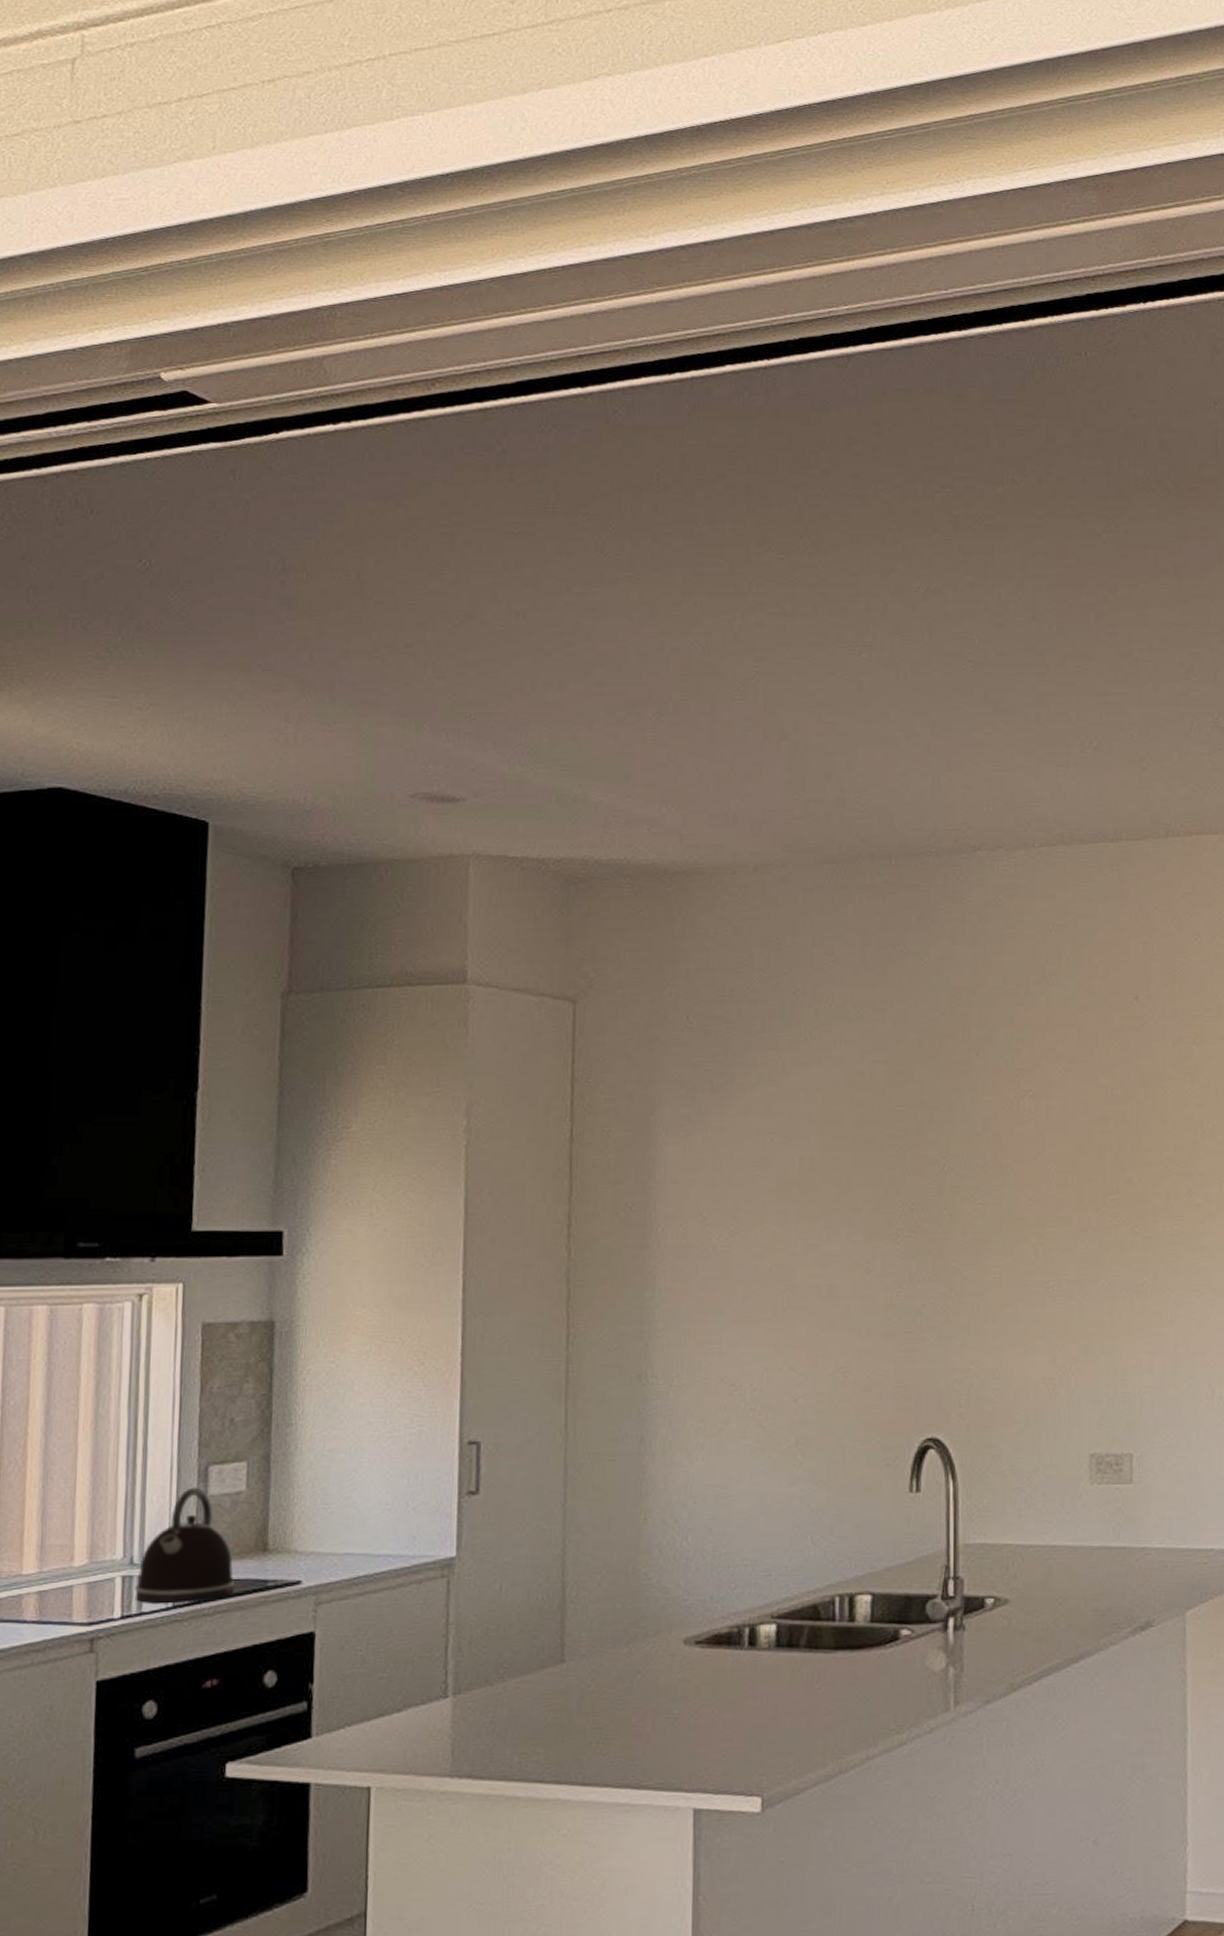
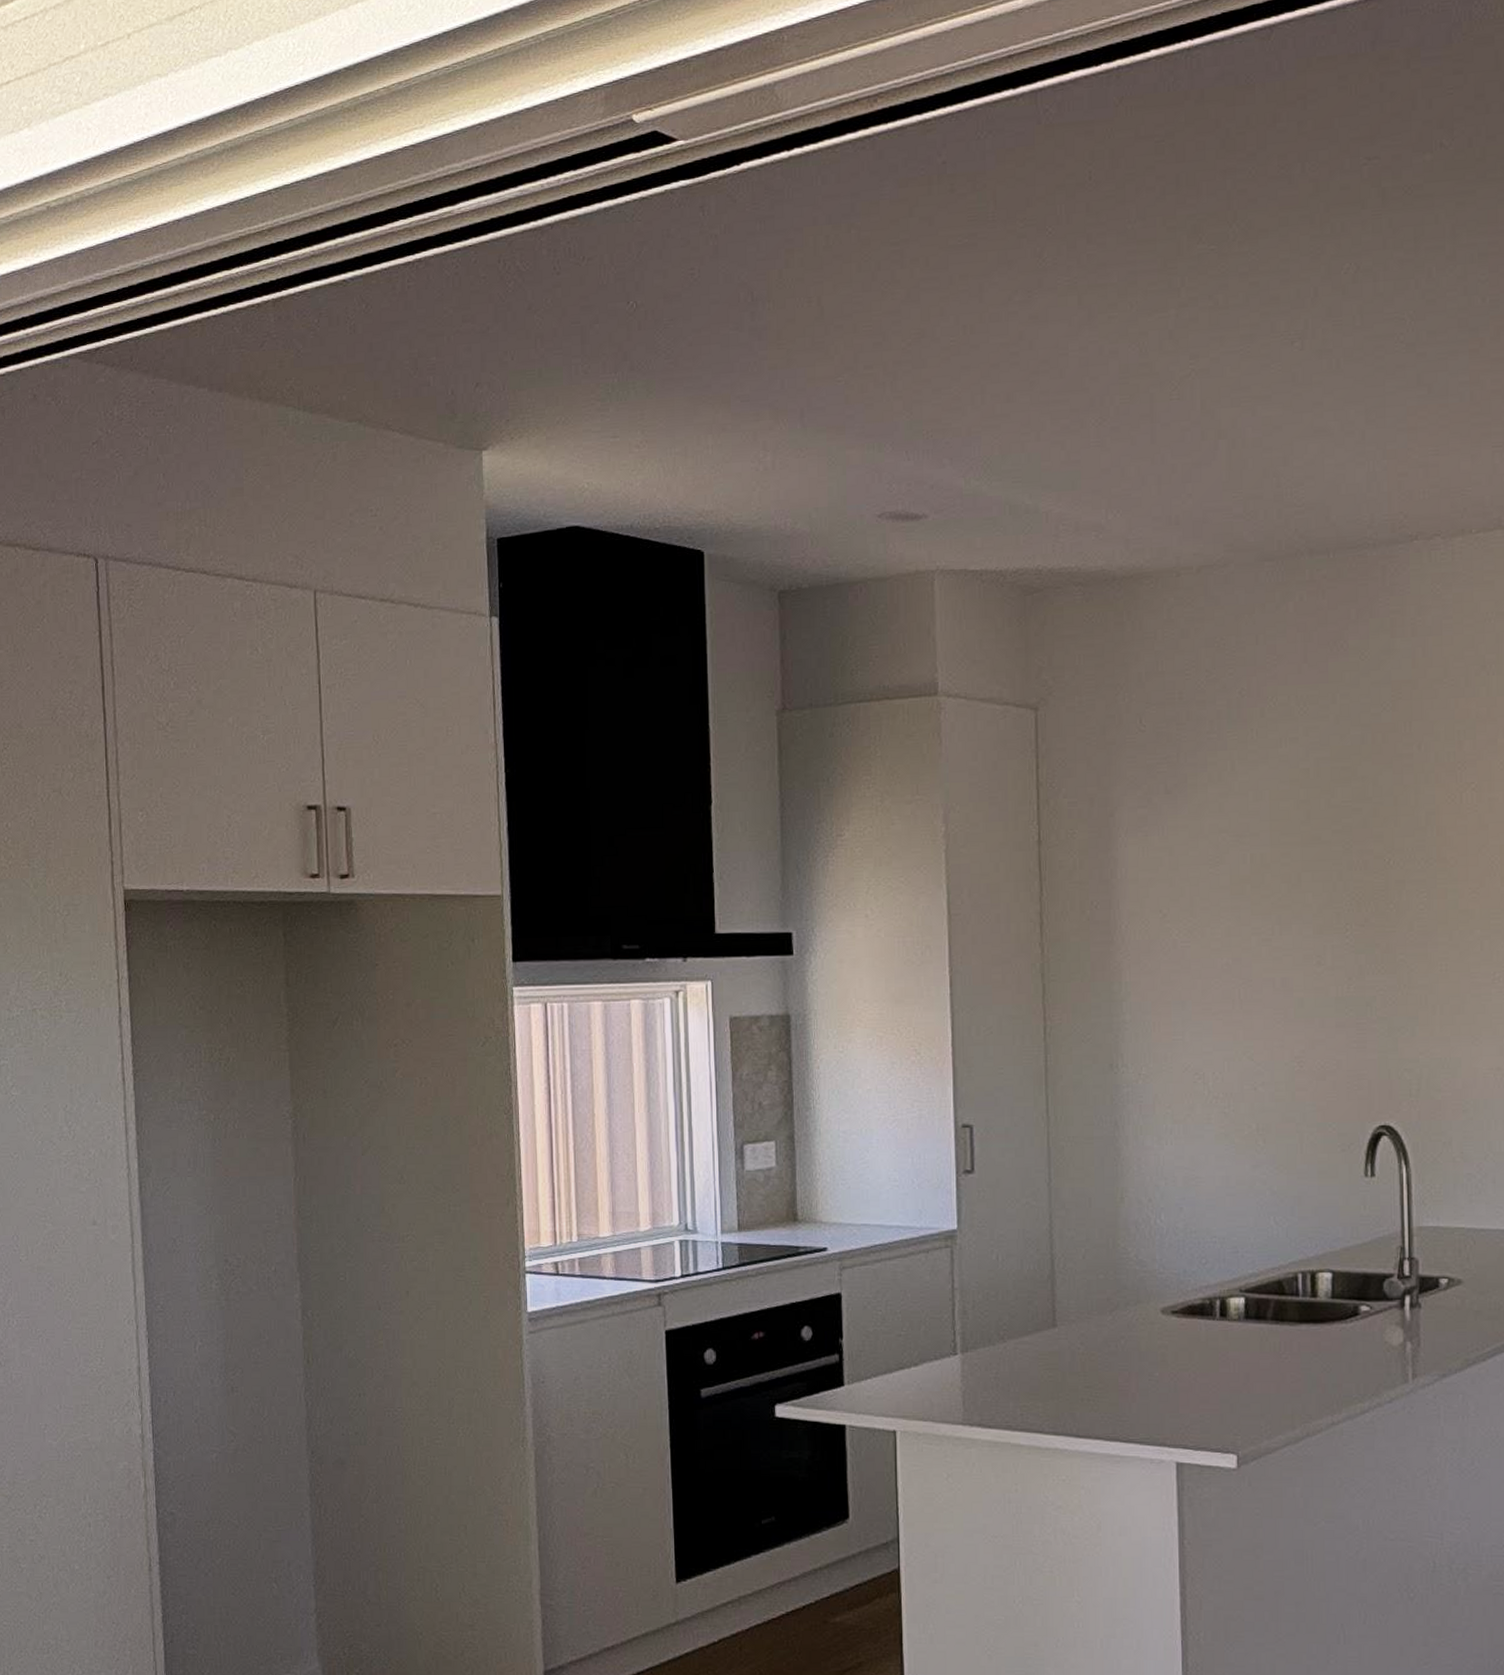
kettle: present [135,1487,235,1604] -> none [691,1163,772,1266]

